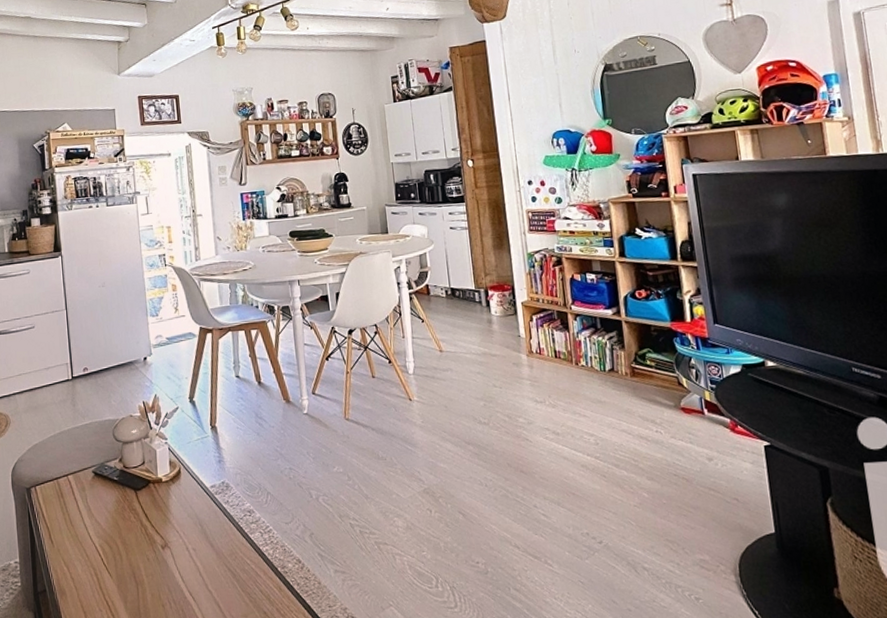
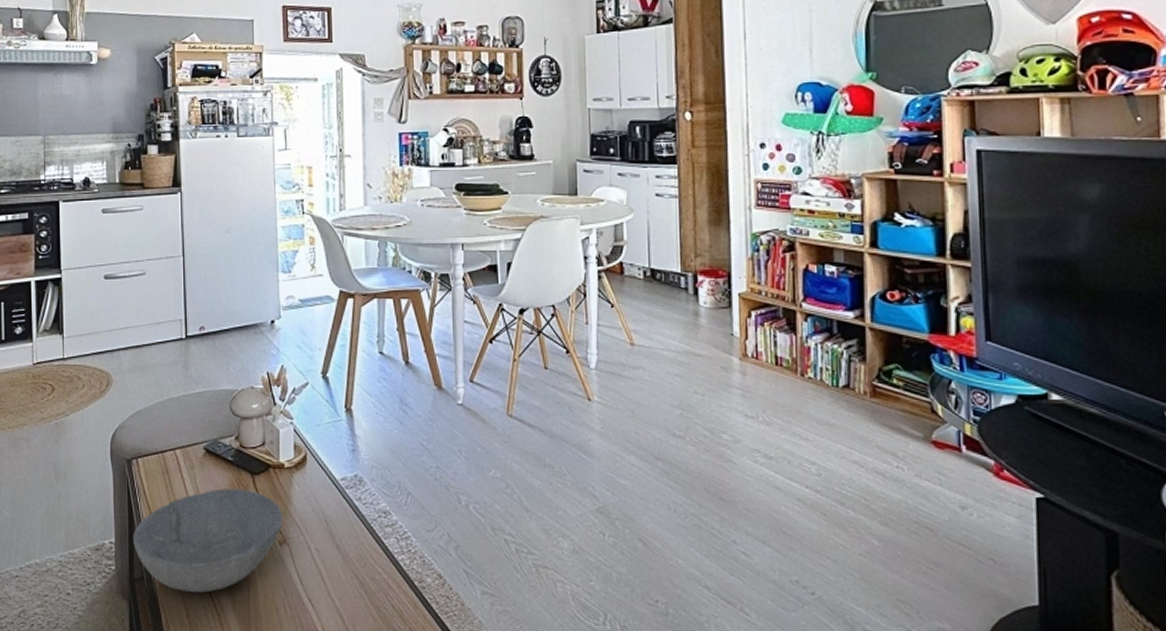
bowl: none [35,504,164,598] -> present [133,488,283,593]

